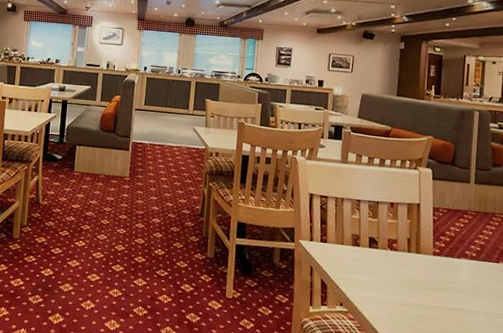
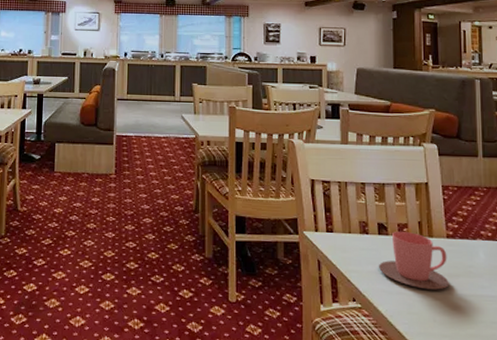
cup: none [367,246,432,301] -> present [379,232,449,290]

